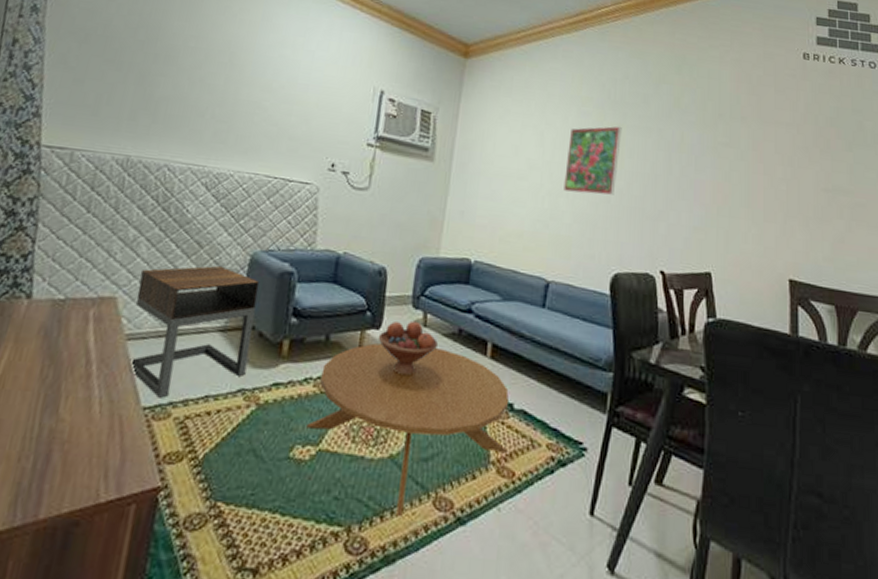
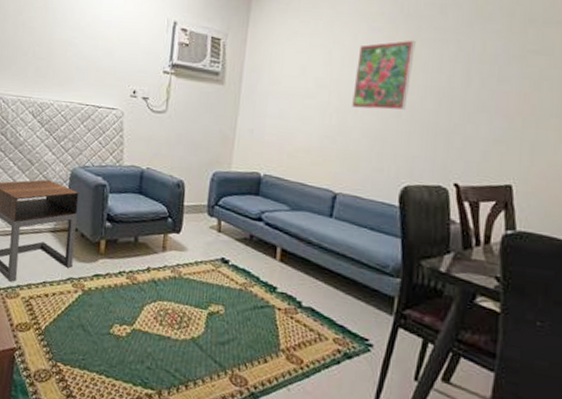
coffee table: present [306,343,509,518] -> none [122,245,297,388]
fruit bowl: present [377,320,438,376] -> none [178,227,231,274]

